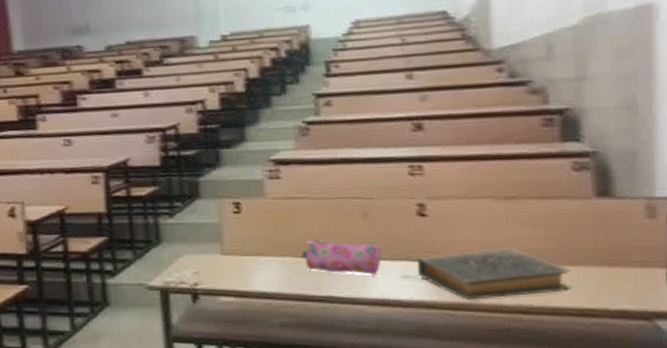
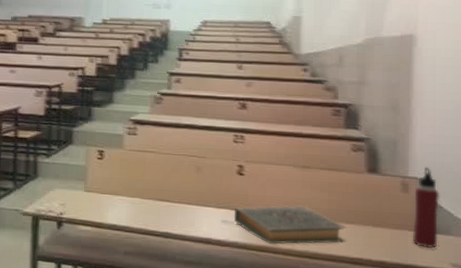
pencil case: present [301,239,381,275] -> none [147,186,208,218]

